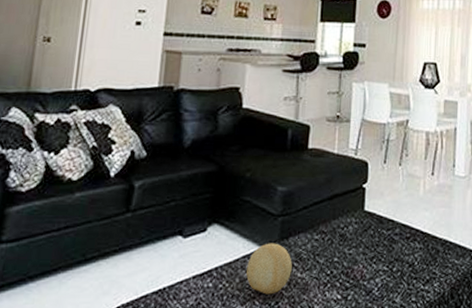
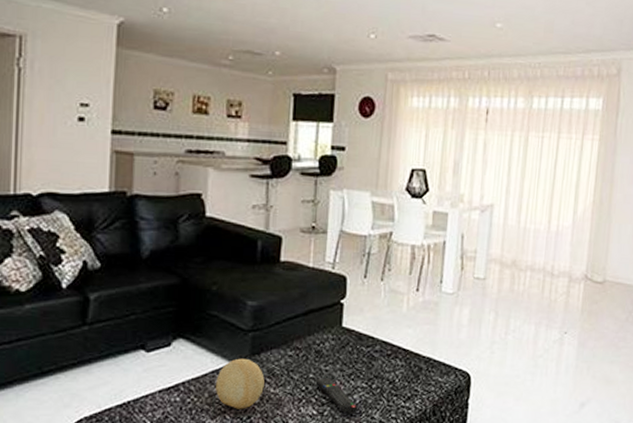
remote control: none [340,260,380,298] -> present [315,377,358,414]

